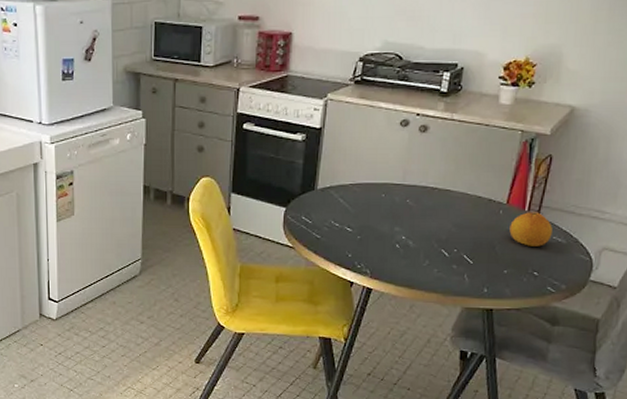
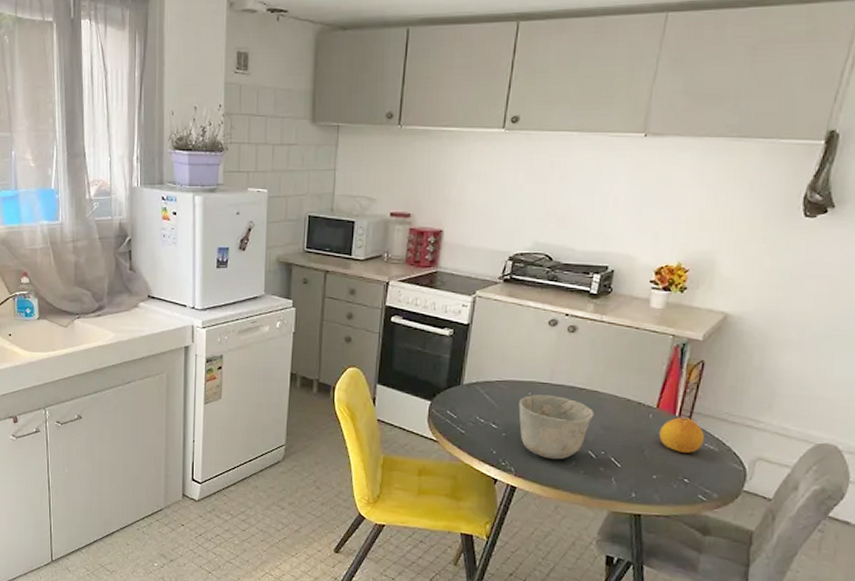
ceramic bowl: none [373,196,447,260] -> present [519,394,595,460]

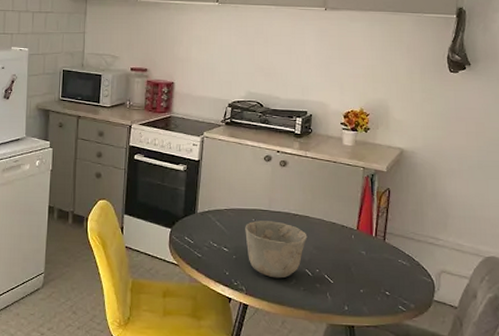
fruit: present [659,417,704,453] -> none [361,237,397,268]

